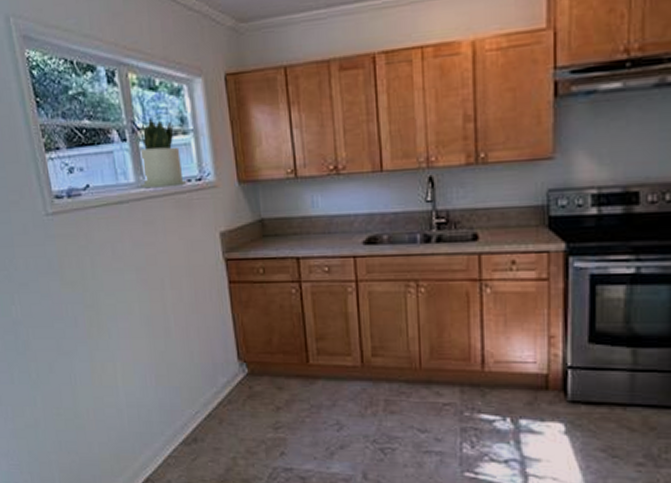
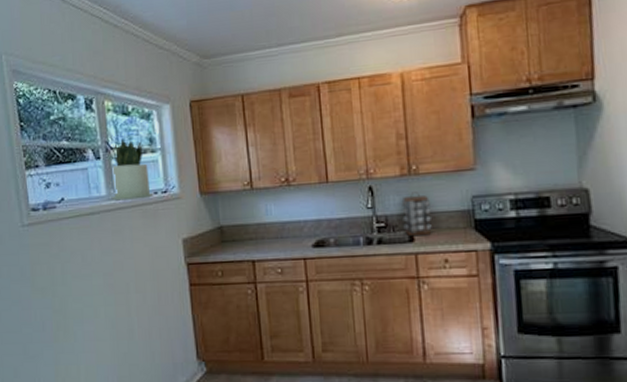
spice rack: none [466,182,499,234] -> present [401,190,432,236]

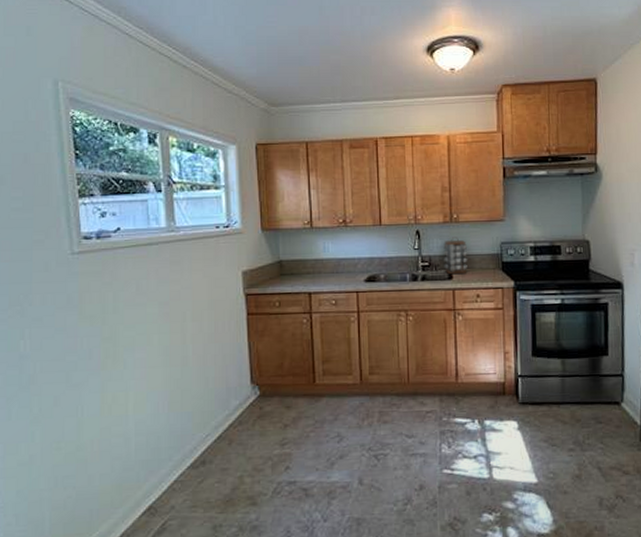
planter: present [111,139,154,201] -> none [171,174,215,233]

